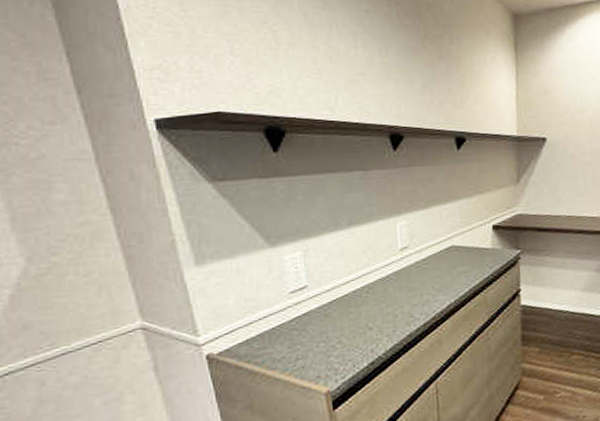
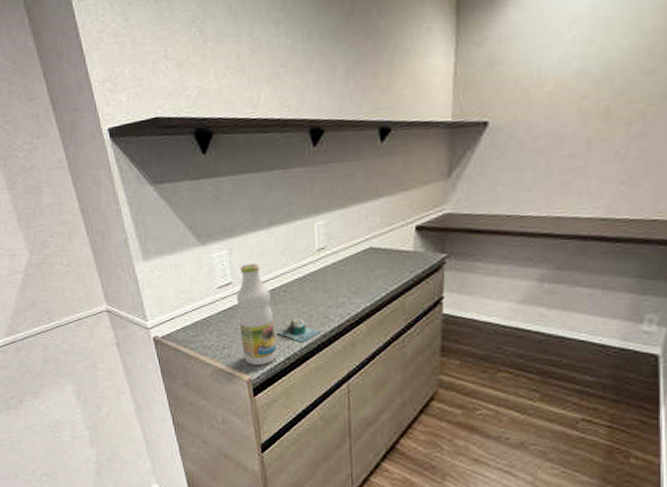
bottle: none [312,265,359,375] -> present [236,264,277,365]
mug: none [359,319,406,345] -> present [277,318,321,343]

